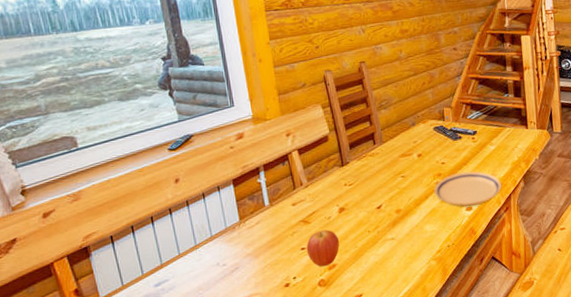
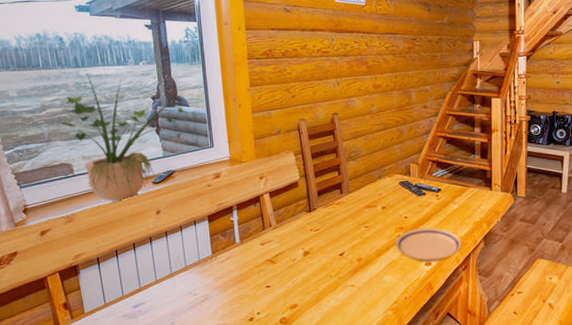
potted plant: none [54,34,202,174] -> present [56,70,187,201]
fruit: present [306,229,340,267] -> none [271,271,303,306]

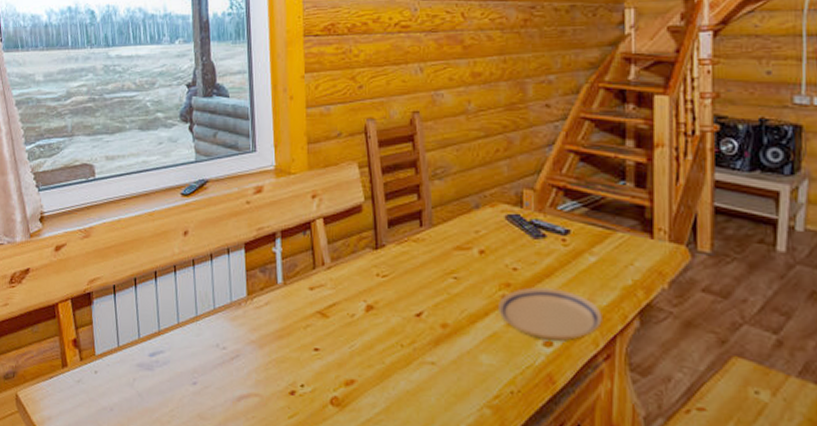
potted plant: present [56,70,187,201] -> none [81,51,227,215]

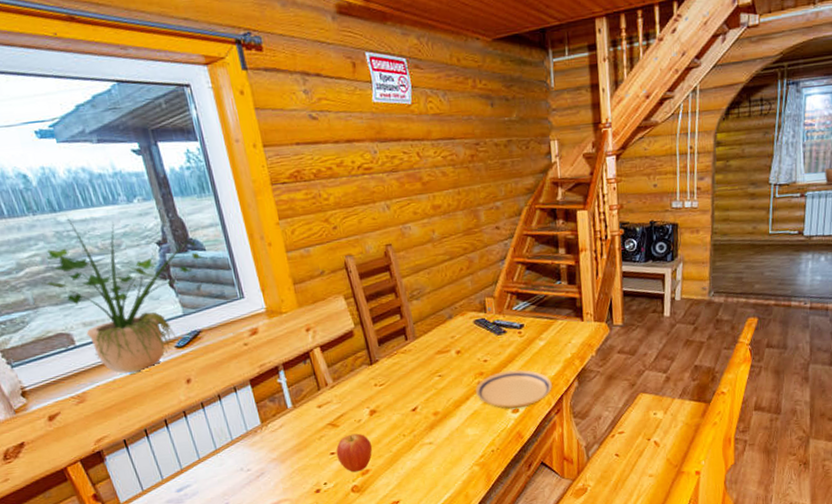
potted plant: none [81,51,227,215] -> present [40,215,205,374]
fruit: none [320,330,363,380] -> present [336,433,373,473]

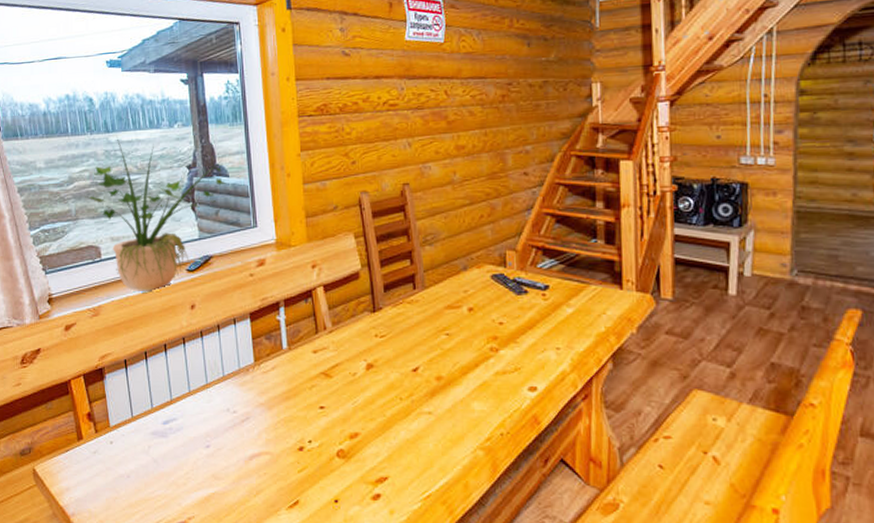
fruit: present [336,433,373,473] -> none [325,388,365,434]
plate: present [476,369,552,409] -> none [487,339,580,385]

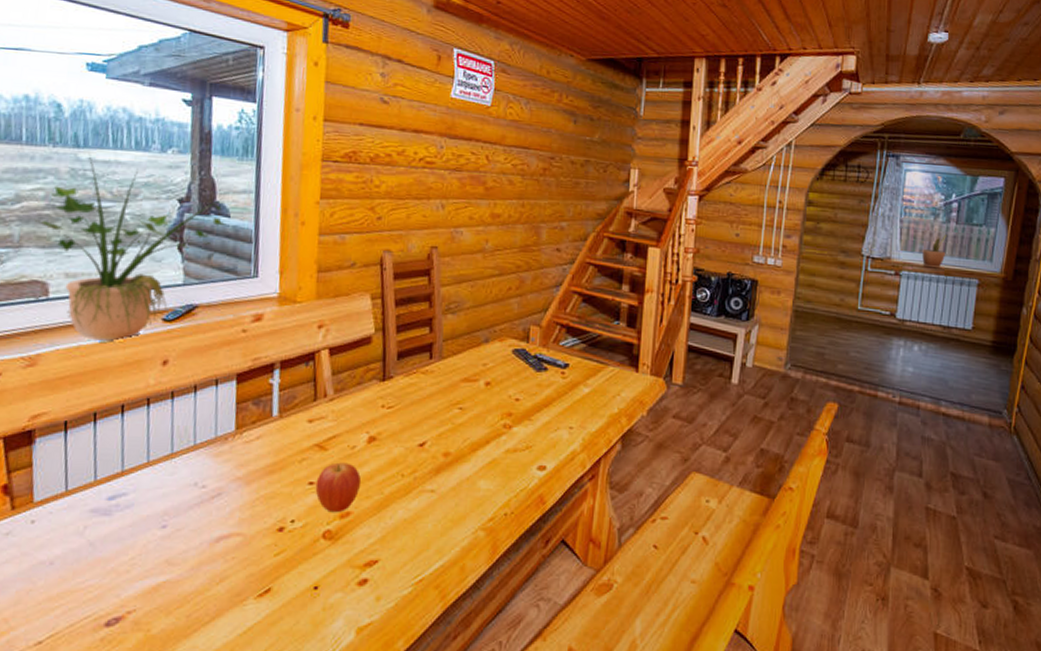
fruit: none [325,388,365,434] -> present [315,462,362,513]

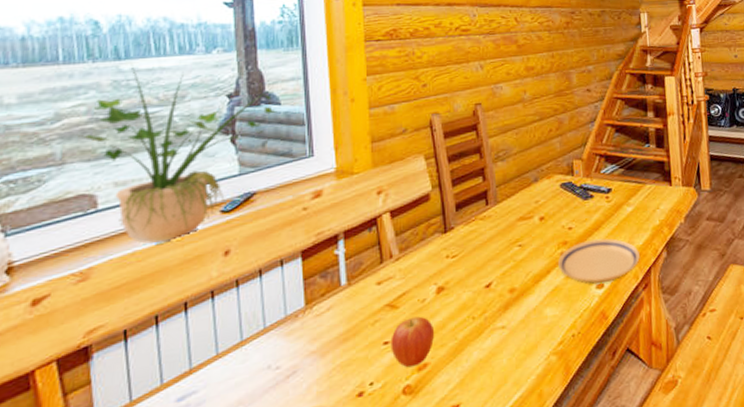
plate: none [499,416,591,465] -> present [558,238,640,284]

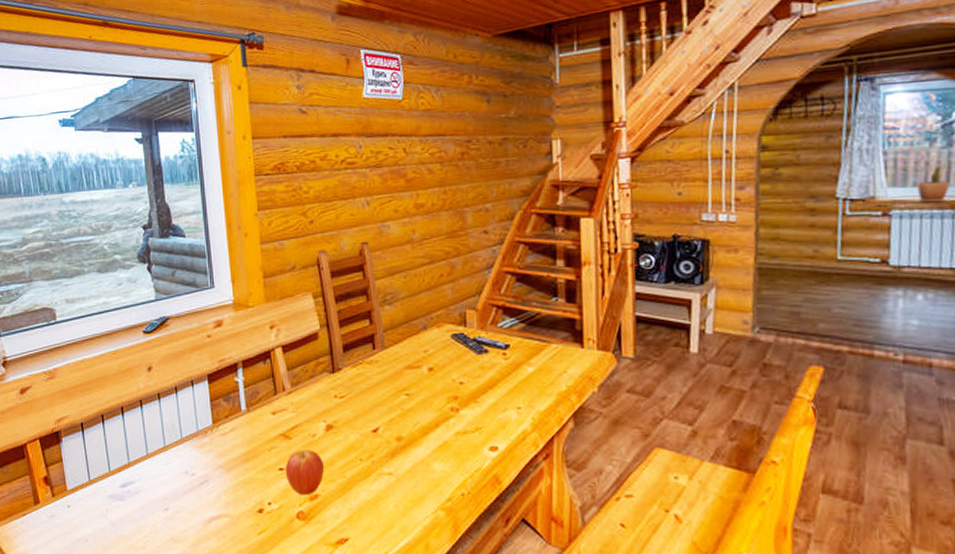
potted plant: present [76,64,278,244] -> none [38,196,183,354]
plate: present [558,238,640,284] -> none [448,398,541,445]

